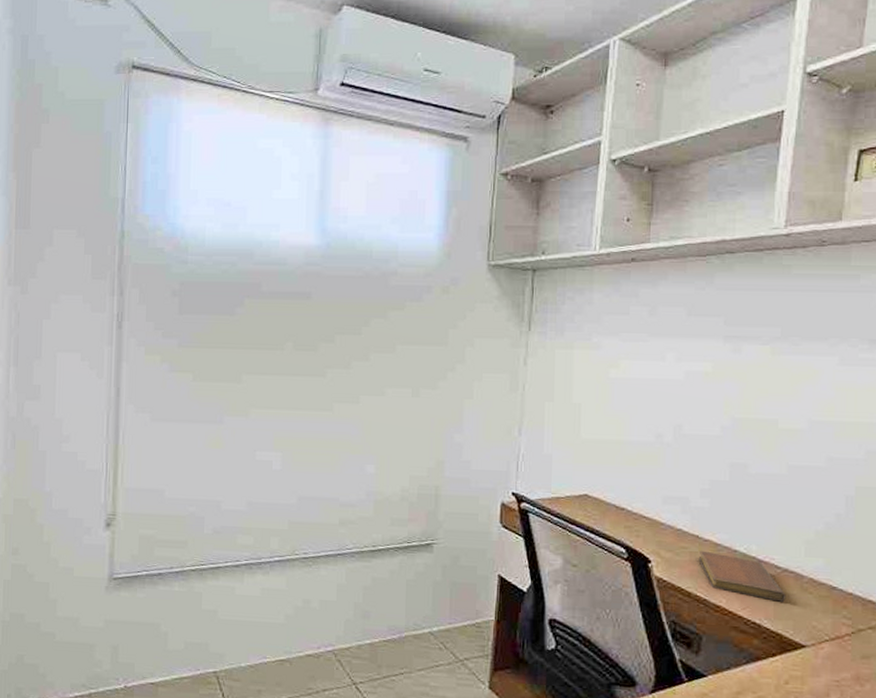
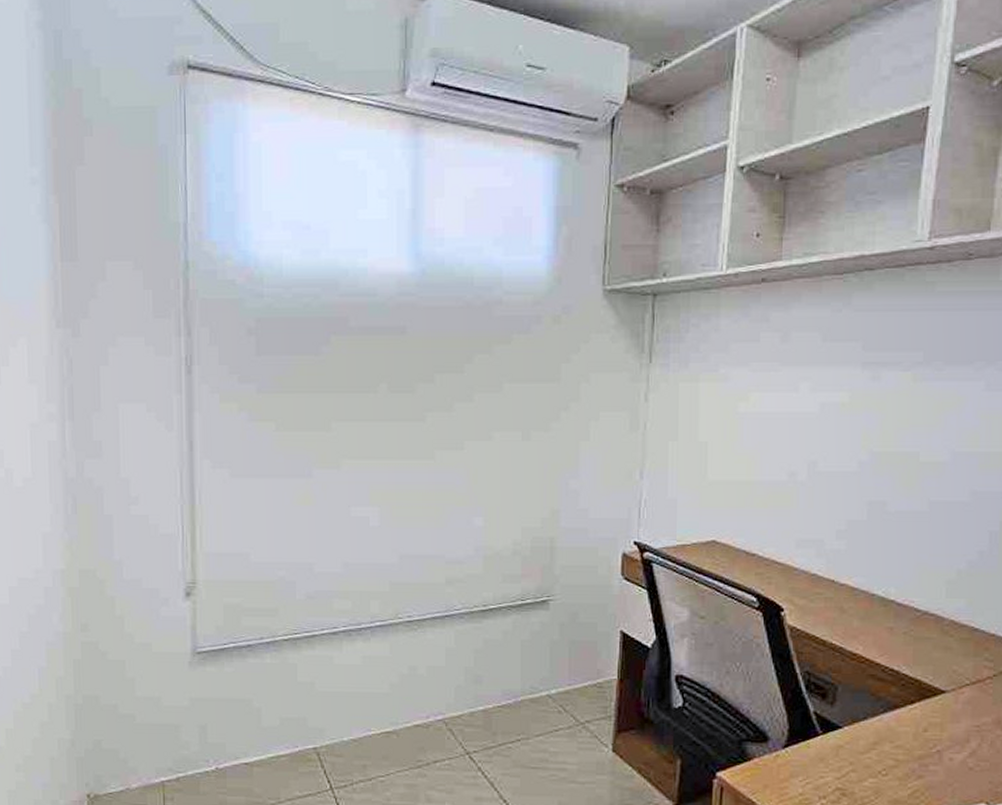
notebook: present [698,550,786,602] -> none [834,596,926,646]

